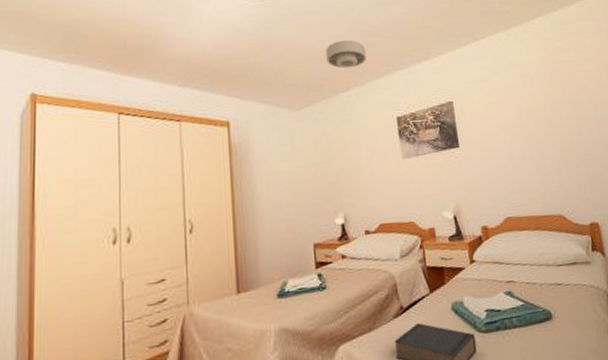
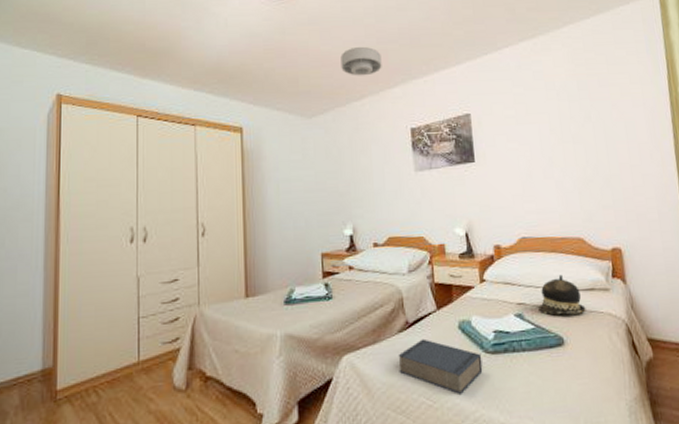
hat: none [526,251,571,291] -> present [538,274,586,316]

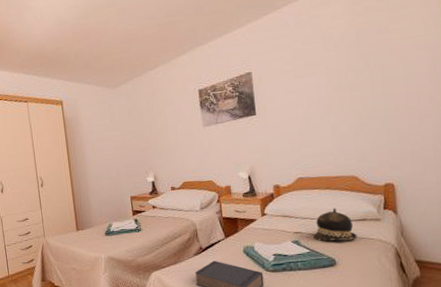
ceiling light: present [340,46,382,76] -> none [135,20,172,49]

